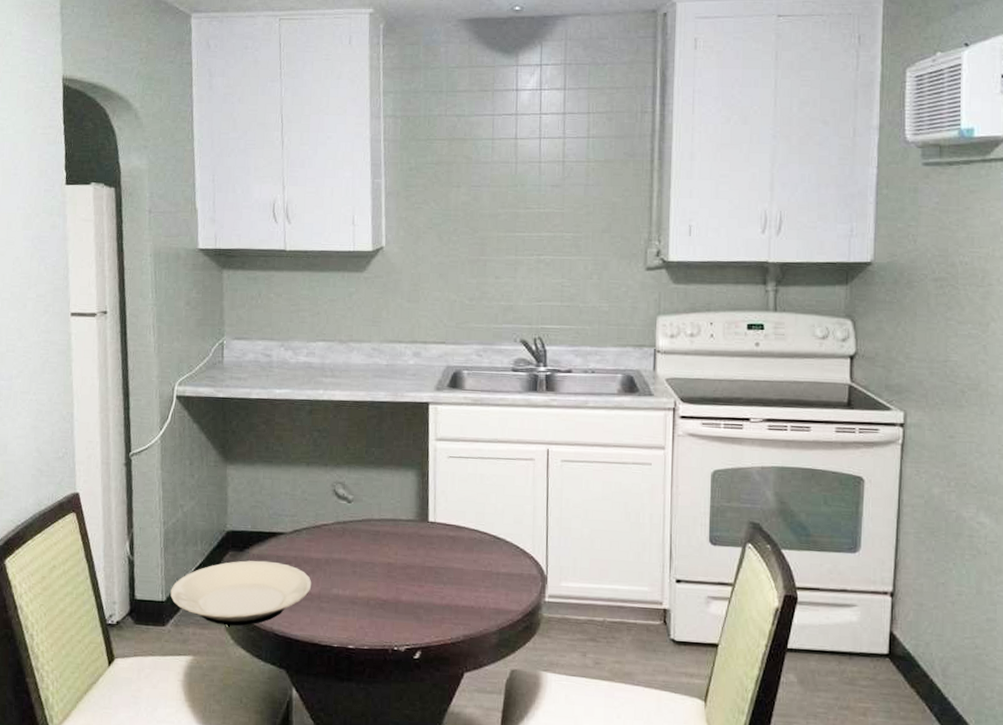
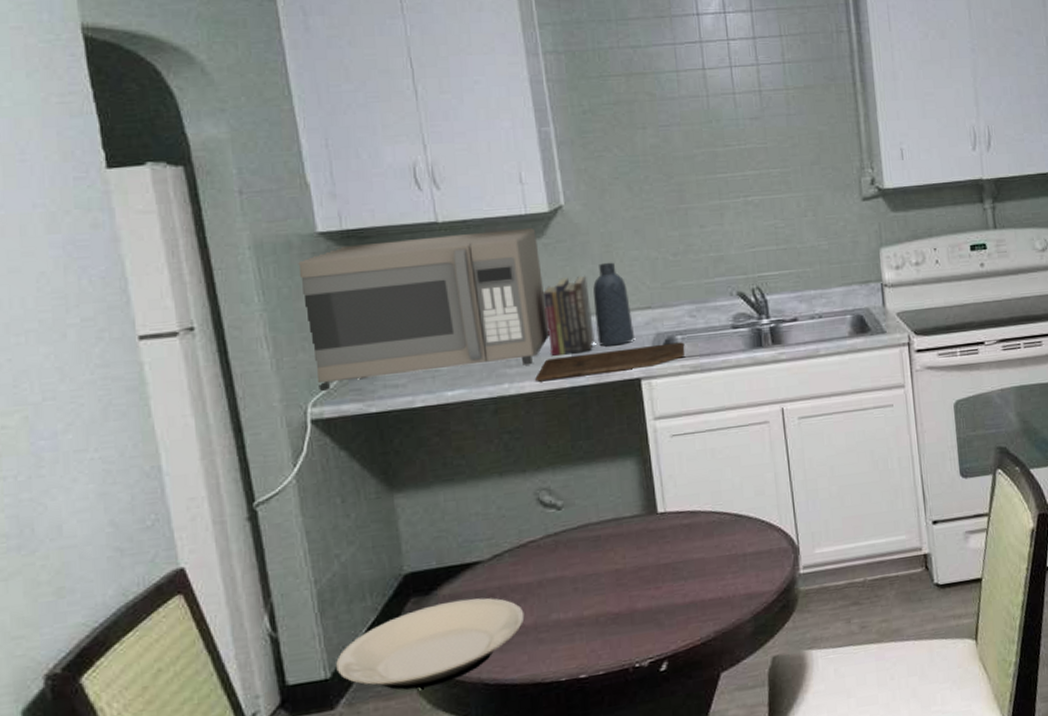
microwave: none [182,261,361,377] -> present [298,227,550,392]
cutting board: none [343,374,470,395] -> present [534,342,686,382]
books: none [358,307,396,374] -> present [542,275,595,356]
vase: none [398,299,429,372] -> present [593,262,634,347]

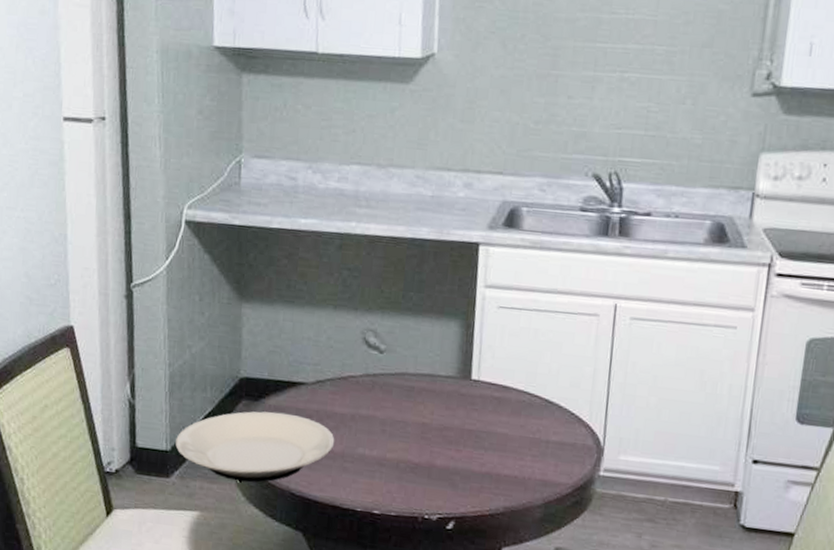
microwave: present [298,227,550,392] -> none [194,62,406,208]
cutting board: present [534,342,686,382] -> none [379,206,529,234]
books: present [542,275,595,356] -> none [398,127,446,206]
vase: present [593,262,634,347] -> none [445,119,483,206]

